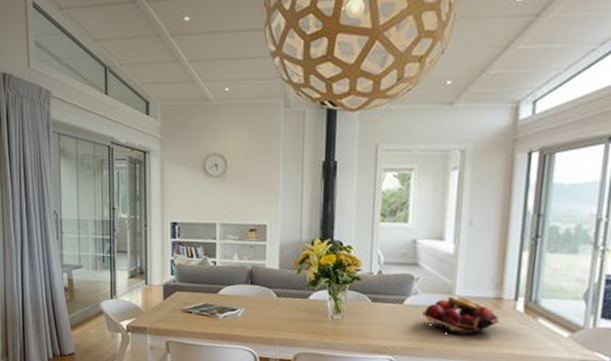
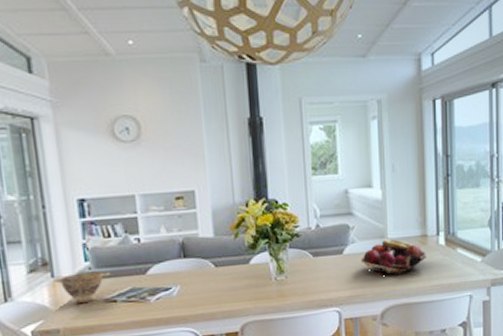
bowl: none [146,284,190,309] -> present [53,271,111,303]

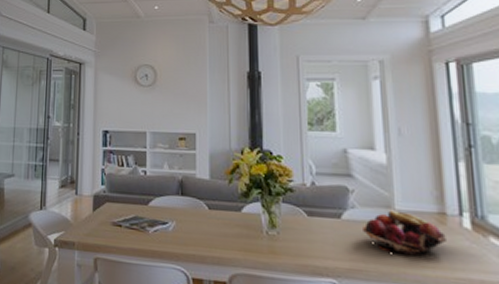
bowl: present [53,271,111,303] -> none [76,194,120,222]

